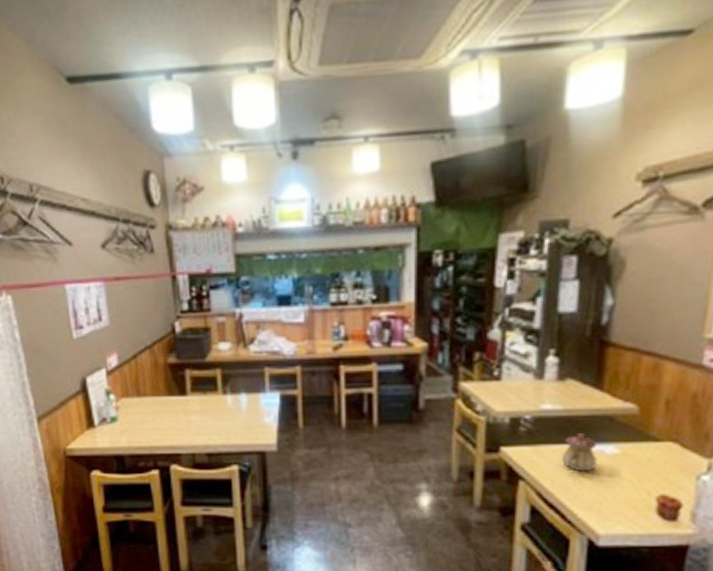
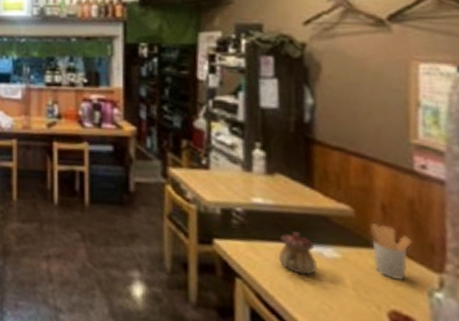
utensil holder: none [650,419,690,469] -> present [370,223,413,281]

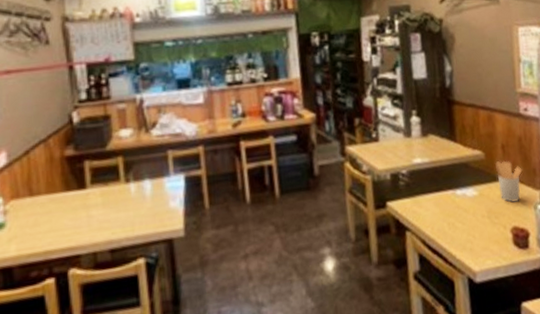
teapot: present [279,231,317,276] -> none [435,180,463,216]

